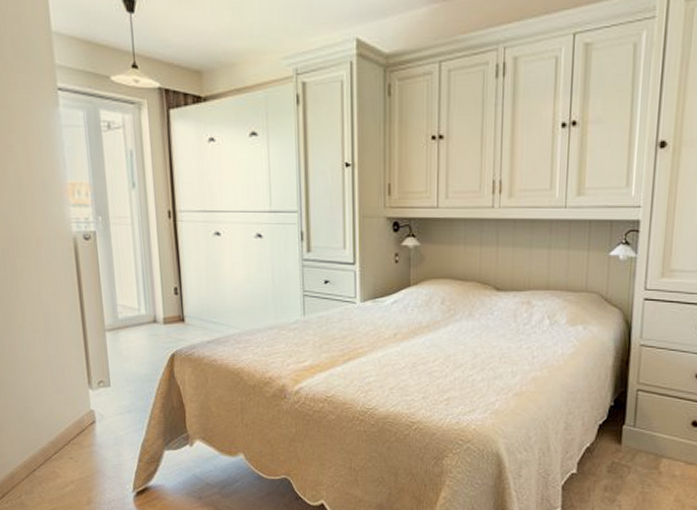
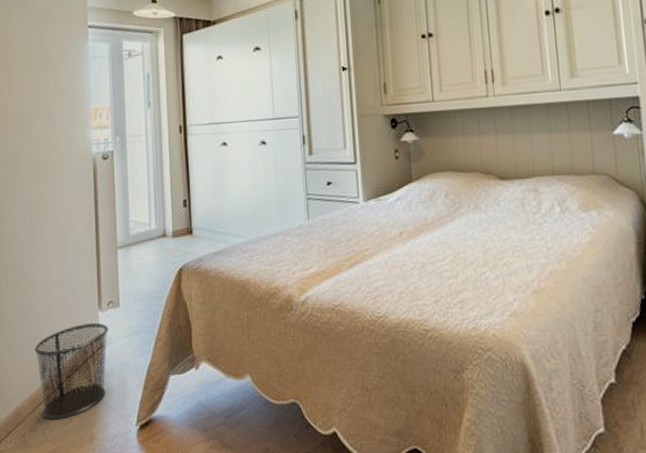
waste bin: none [23,400,101,485] -> present [34,323,108,420]

